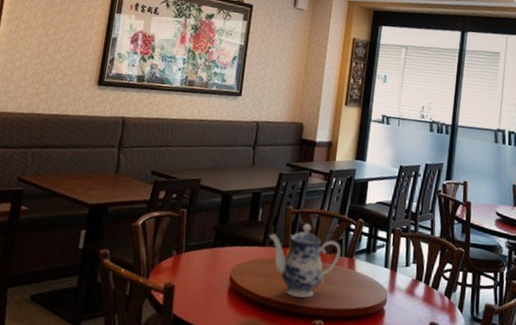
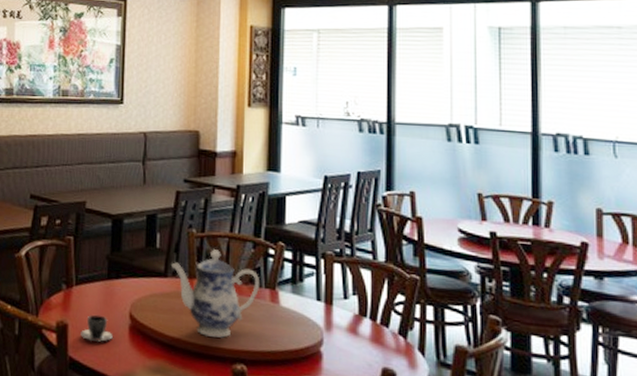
teacup: none [185,277,214,302] -> present [80,314,113,342]

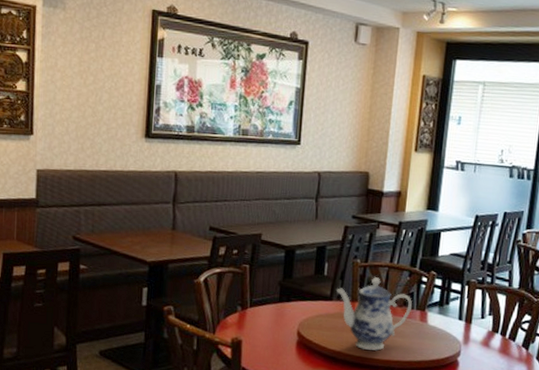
teacup: present [80,314,113,342] -> none [253,332,282,355]

